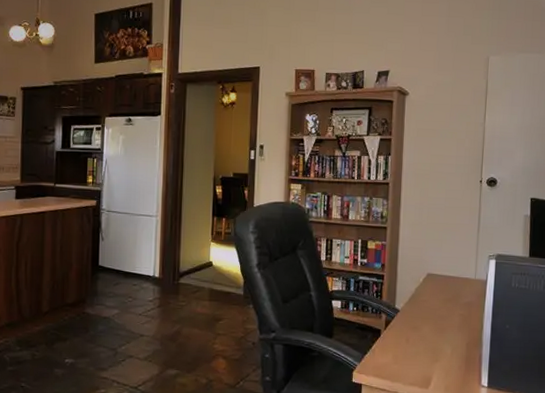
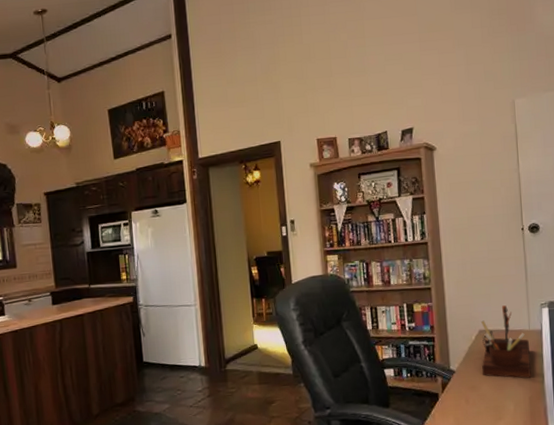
desk organizer: none [425,253,473,325] -> present [481,305,531,378]

